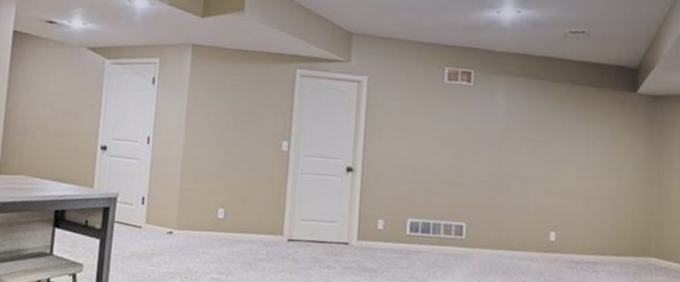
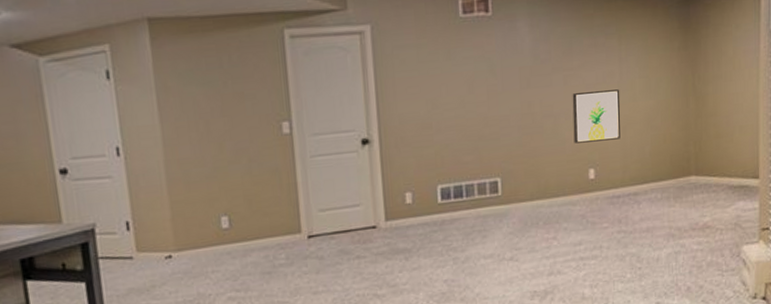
wall art: none [538,162,586,210] -> present [572,89,620,144]

